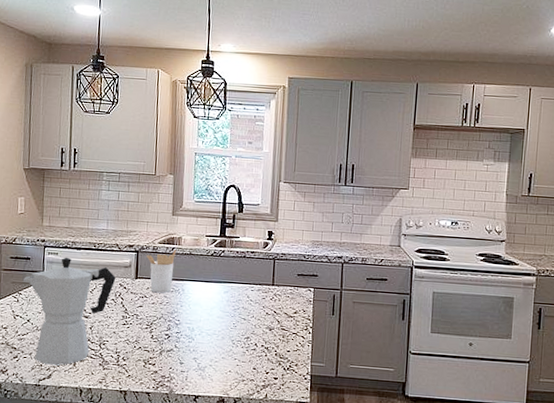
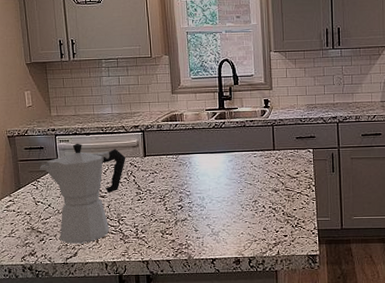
utensil holder: present [146,250,177,293] -> none [152,126,180,168]

